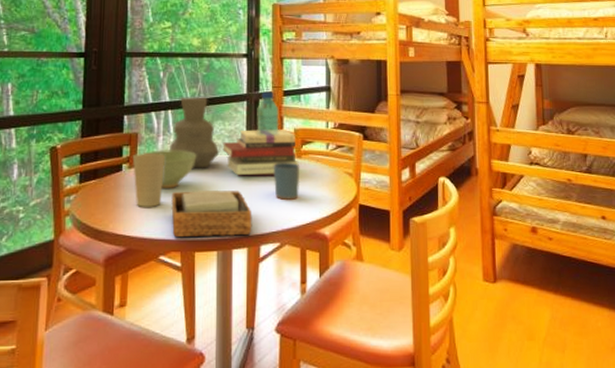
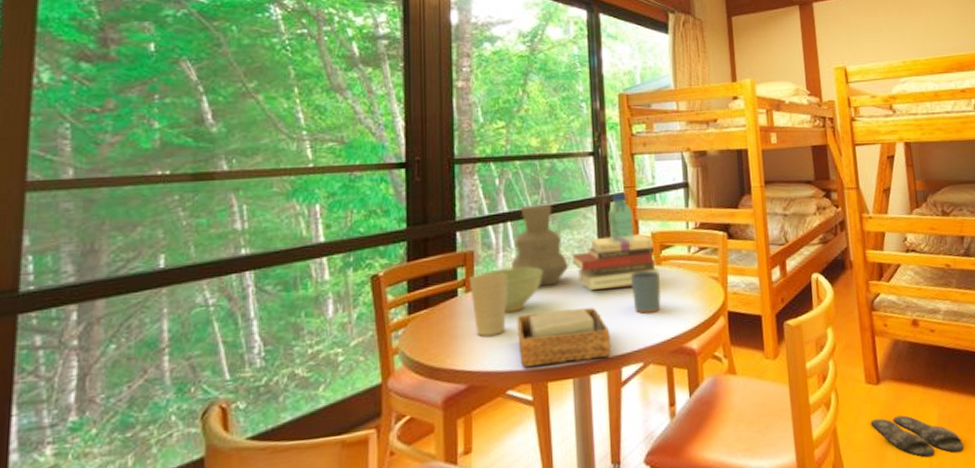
slippers: none [485,313,573,354] -> present [870,415,964,457]

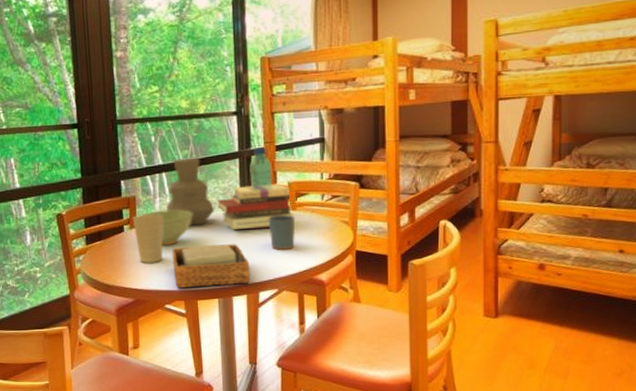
slippers: present [870,415,964,457] -> none [484,345,576,381]

